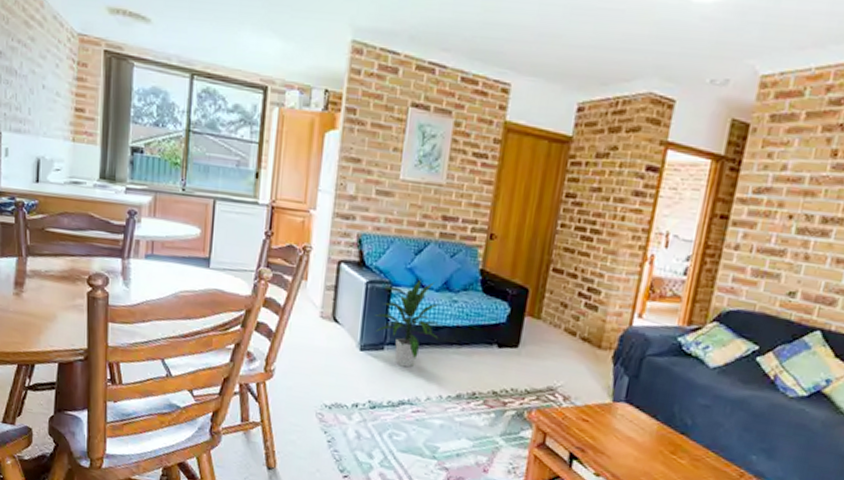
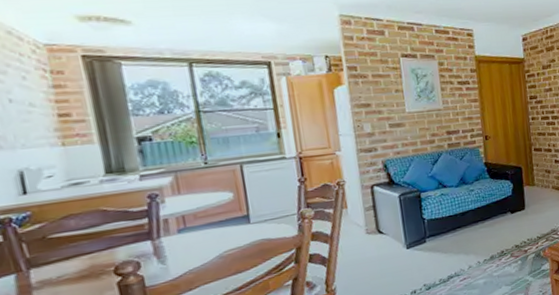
indoor plant: present [374,279,438,367] -> none [412,181,466,251]

